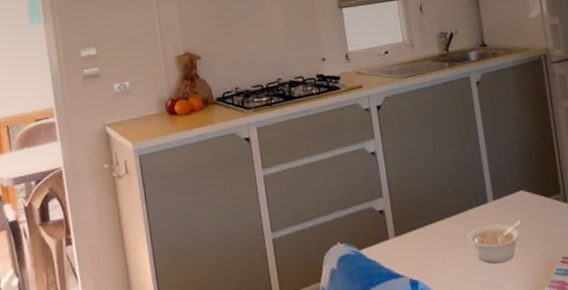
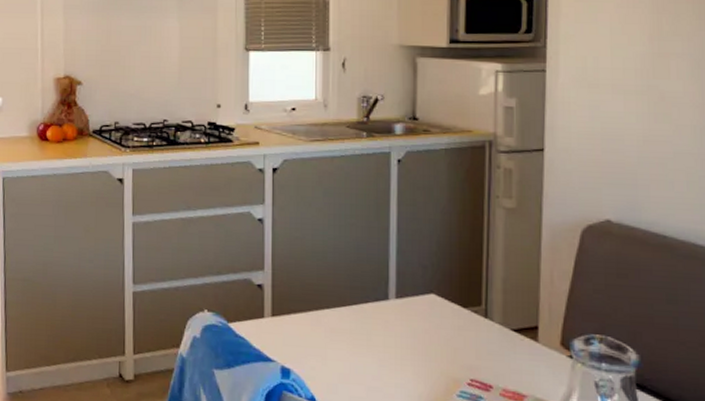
legume: present [467,220,522,263] -> none [356,325,427,370]

